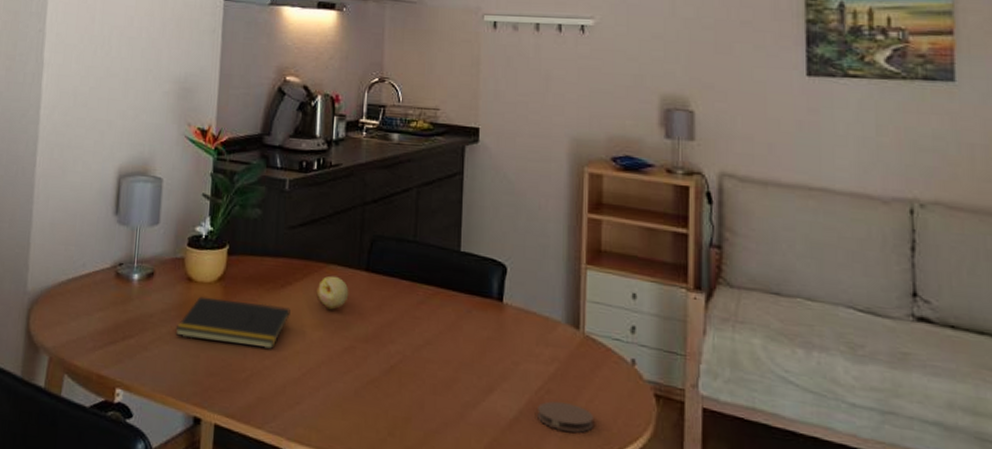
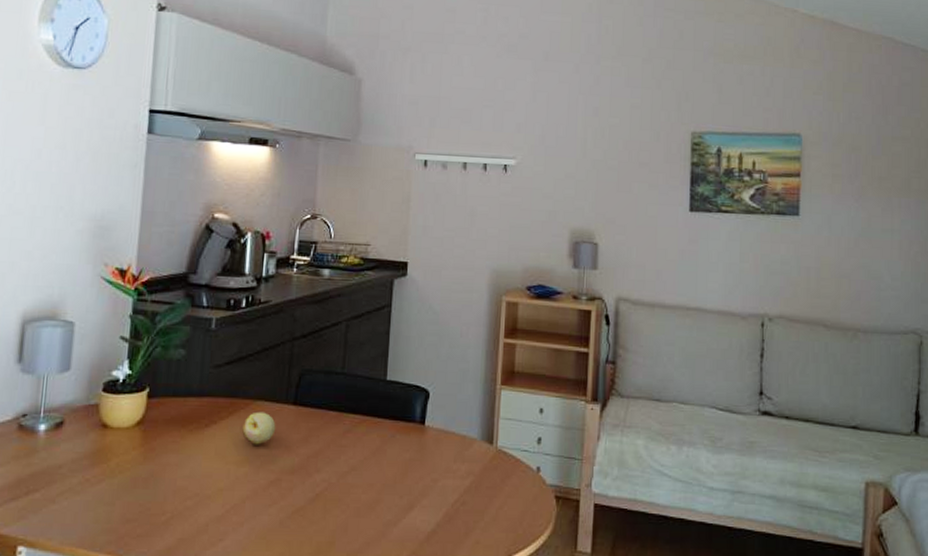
notepad: present [175,296,291,350] -> none [87,442,215,490]
coaster: present [538,401,593,433] -> none [453,512,502,537]

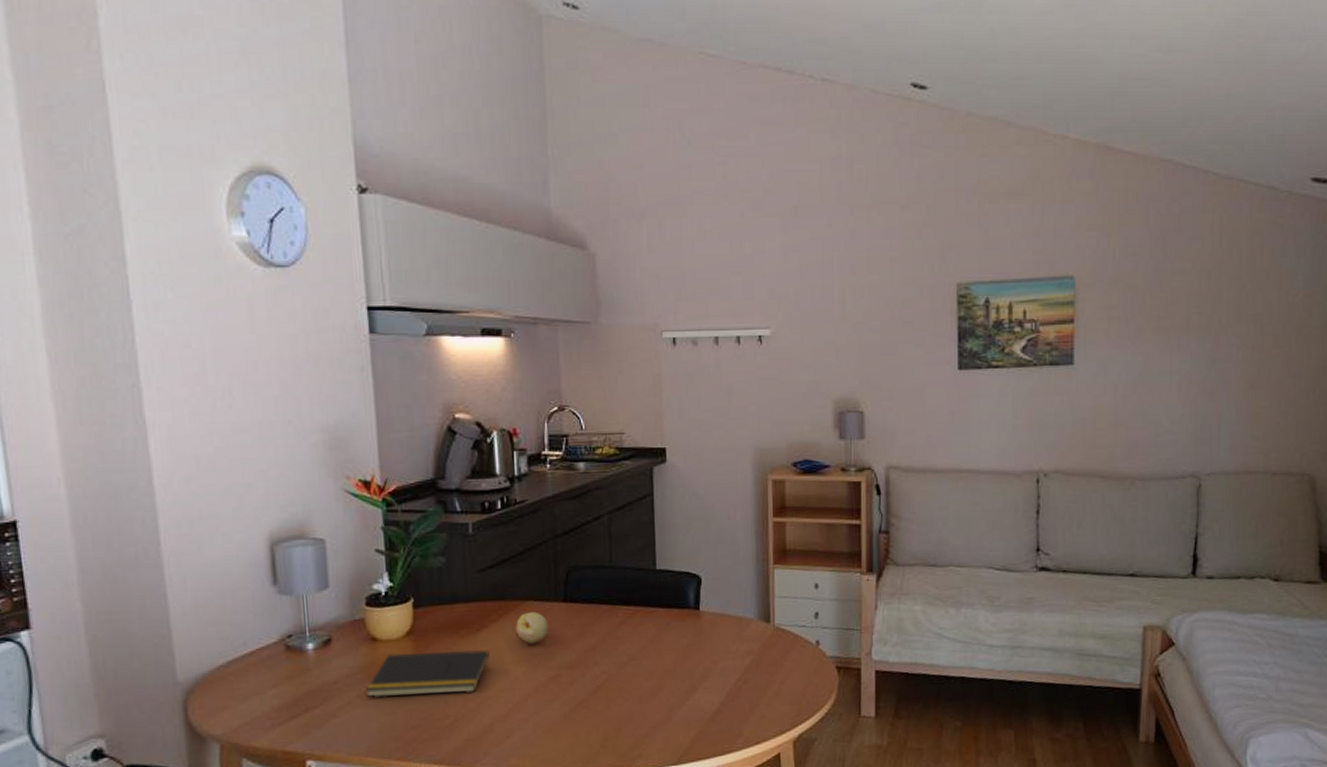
notepad: none [87,442,215,490] -> present [365,649,490,698]

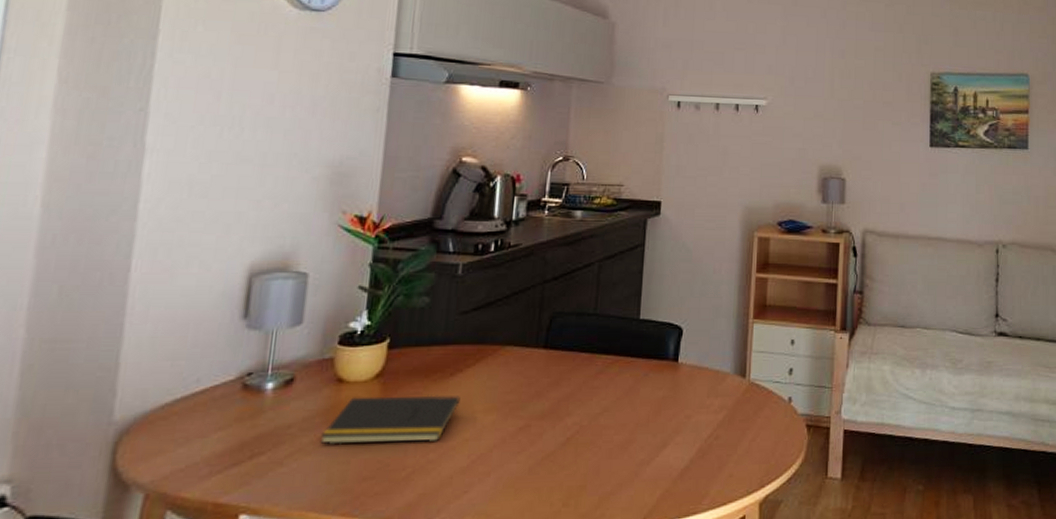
fruit: present [515,611,549,645] -> none [490,357,526,392]

